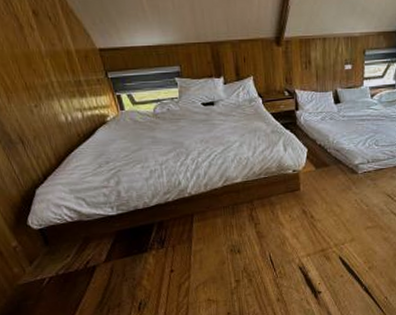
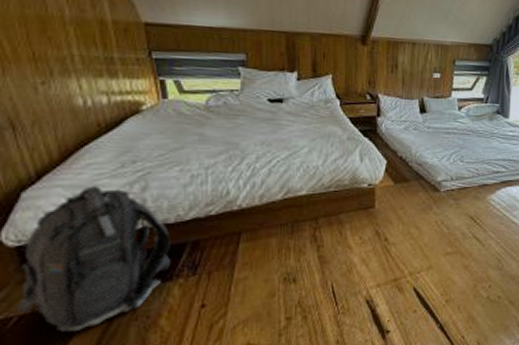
backpack: none [45,182,144,289] -> present [16,186,171,332]

